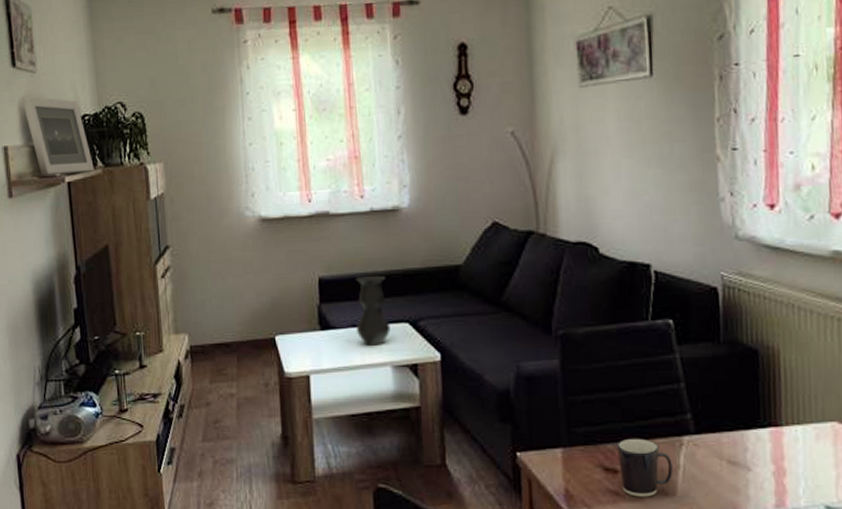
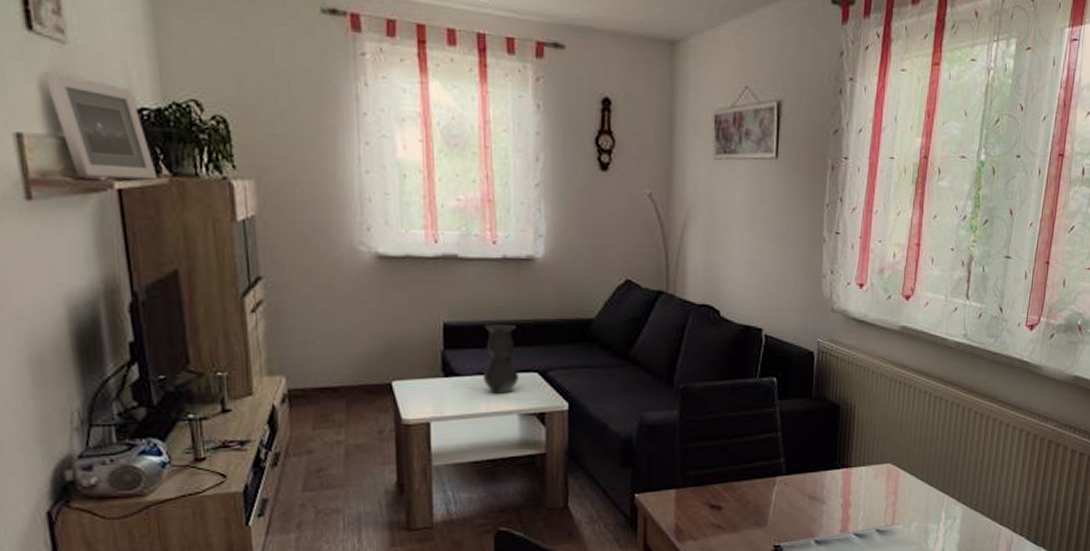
mug: present [616,438,674,497] -> none [722,479,767,529]

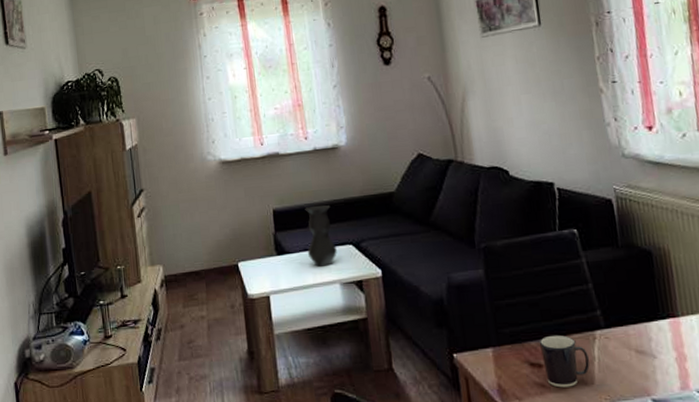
picture frame: present [44,72,157,181] -> none [14,68,77,136]
mug: none [722,479,767,529] -> present [539,334,590,388]

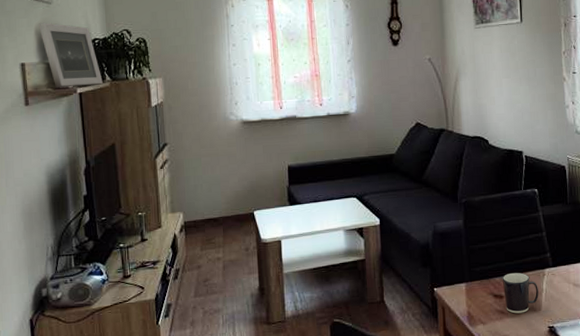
picture frame: none [14,68,77,136] -> present [39,23,103,88]
vase: present [305,205,337,267] -> none [316,163,343,216]

